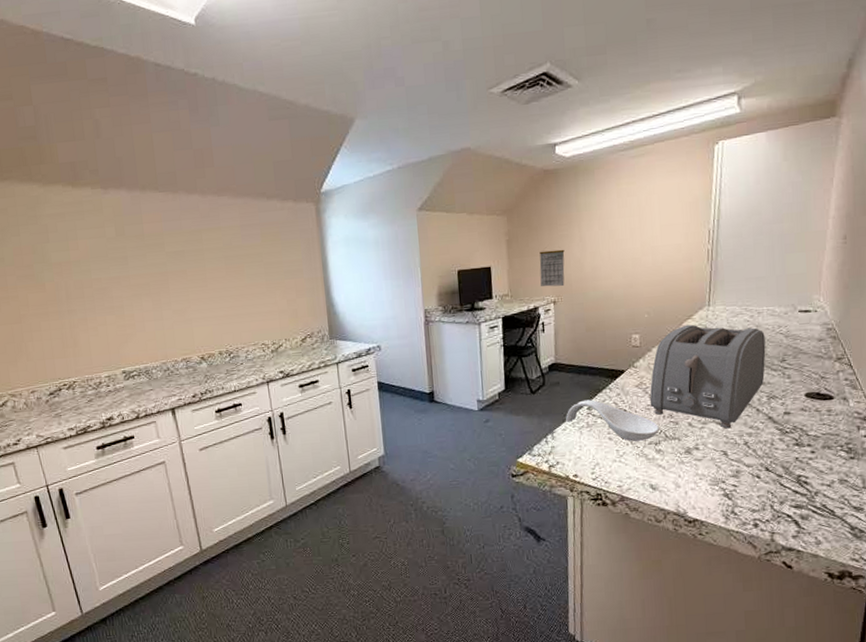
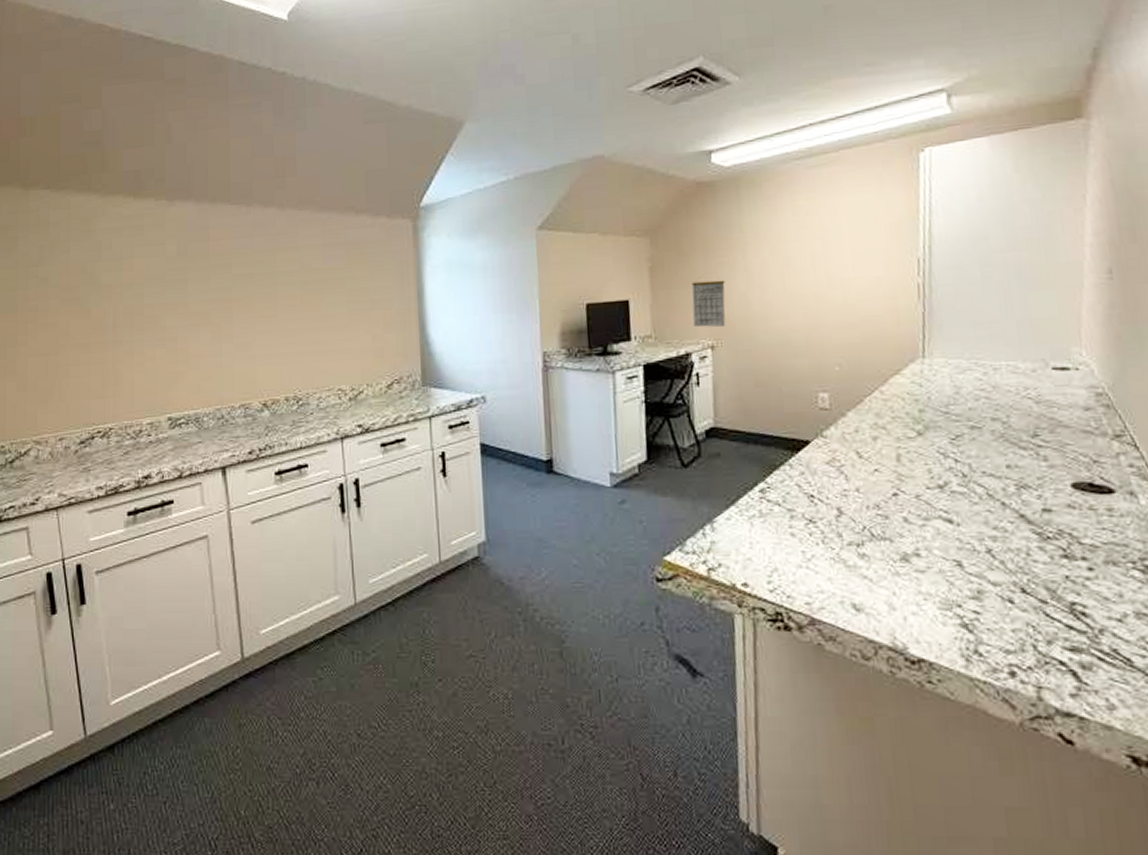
spoon rest: present [566,399,660,441] -> none [730,479,863,540]
toaster: present [649,324,766,429] -> none [846,381,1010,529]

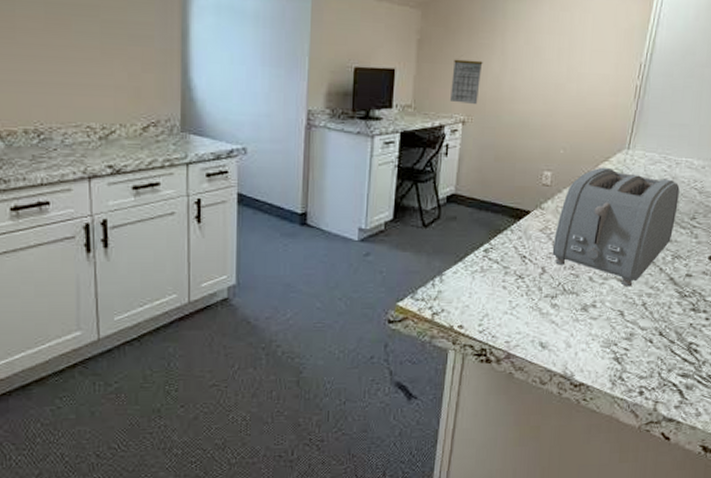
toaster: none [846,381,1010,529] -> present [552,167,680,287]

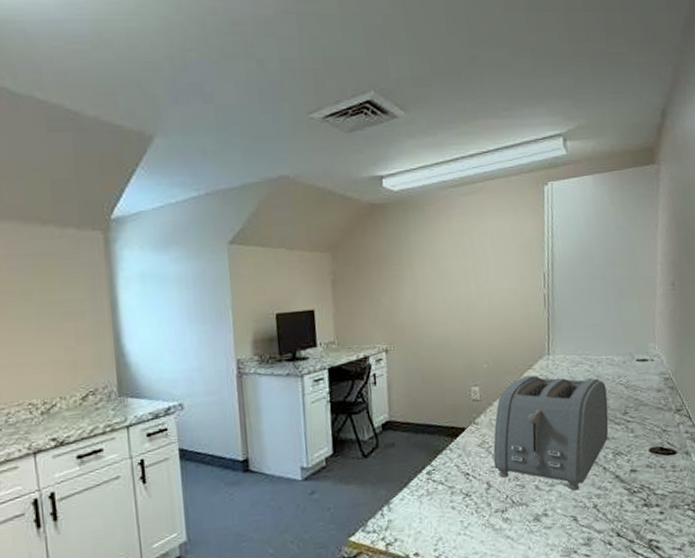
calendar: present [450,59,483,105] -> none [368,291,397,334]

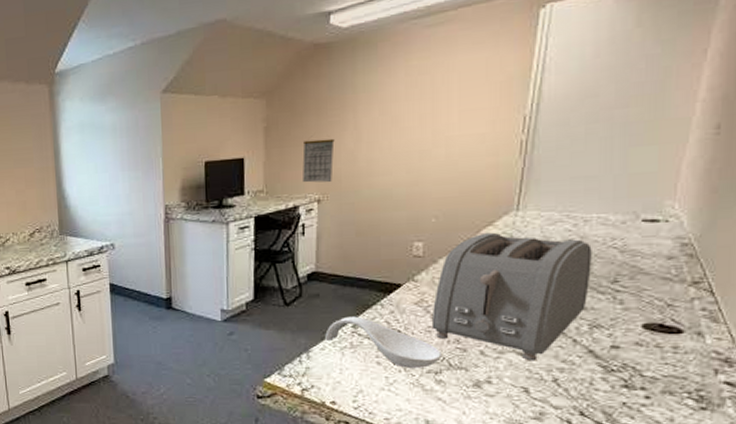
calendar: none [368,291,397,334] -> present [302,138,335,183]
spoon rest: none [403,462,506,510] -> present [325,316,443,368]

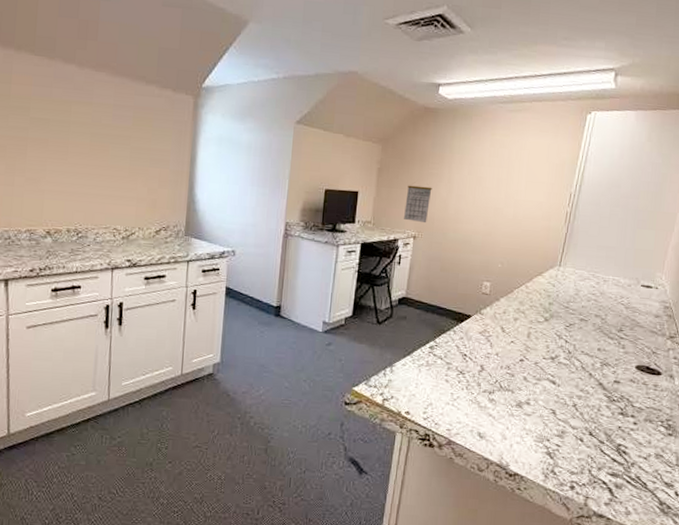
spoon rest: present [325,316,443,368] -> none [407,338,496,388]
toaster: present [431,232,592,361] -> none [490,280,607,389]

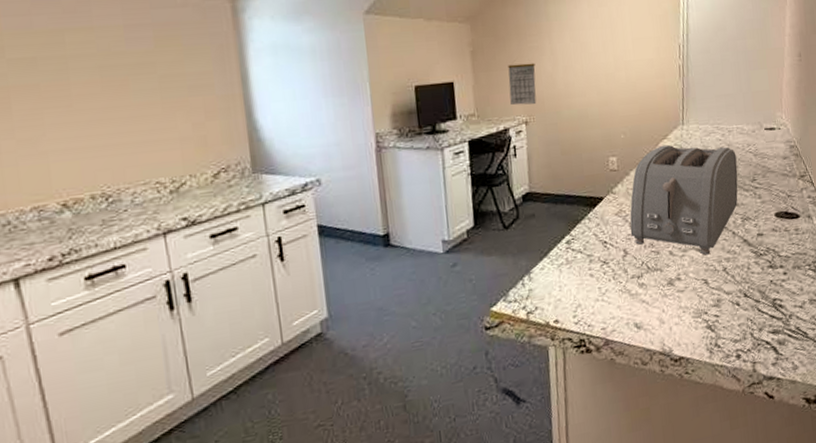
toaster: none [490,280,607,389] -> present [630,144,738,255]

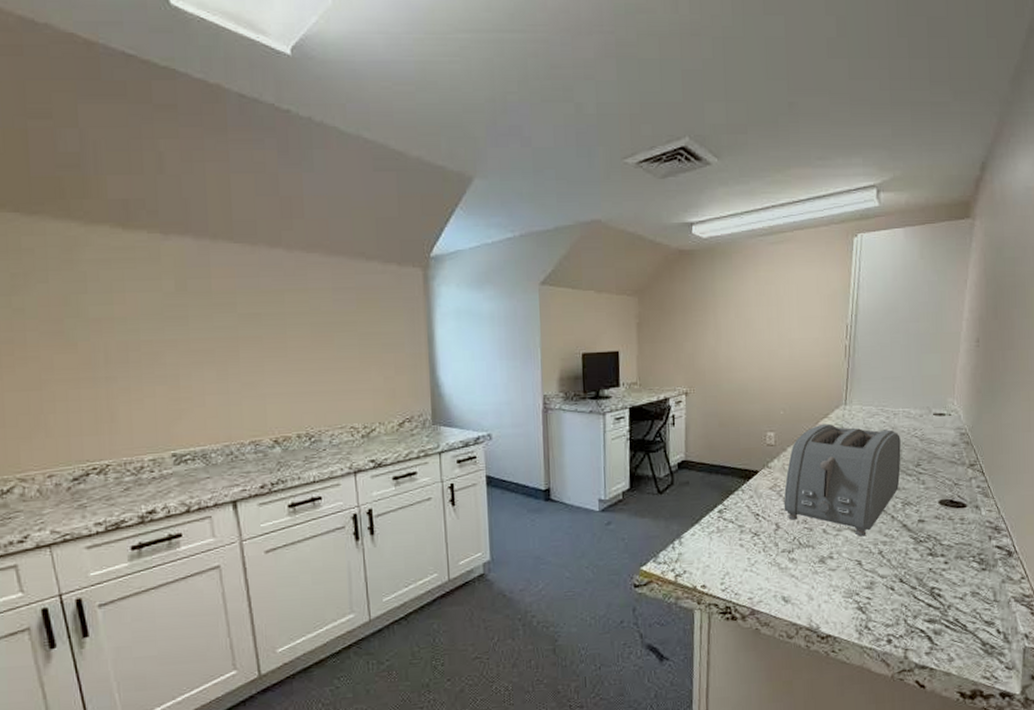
calendar: present [508,62,537,106] -> none [671,336,699,377]

